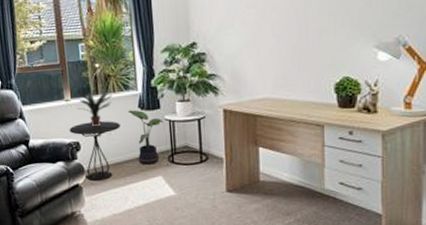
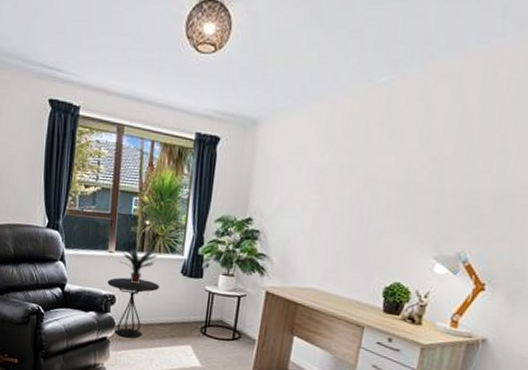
potted plant: present [127,110,164,165] -> none [169,273,204,333]

